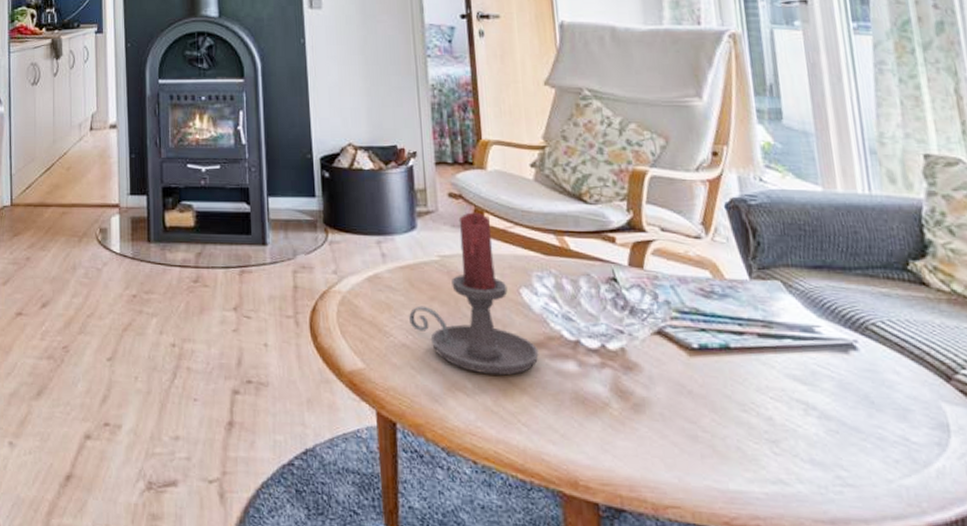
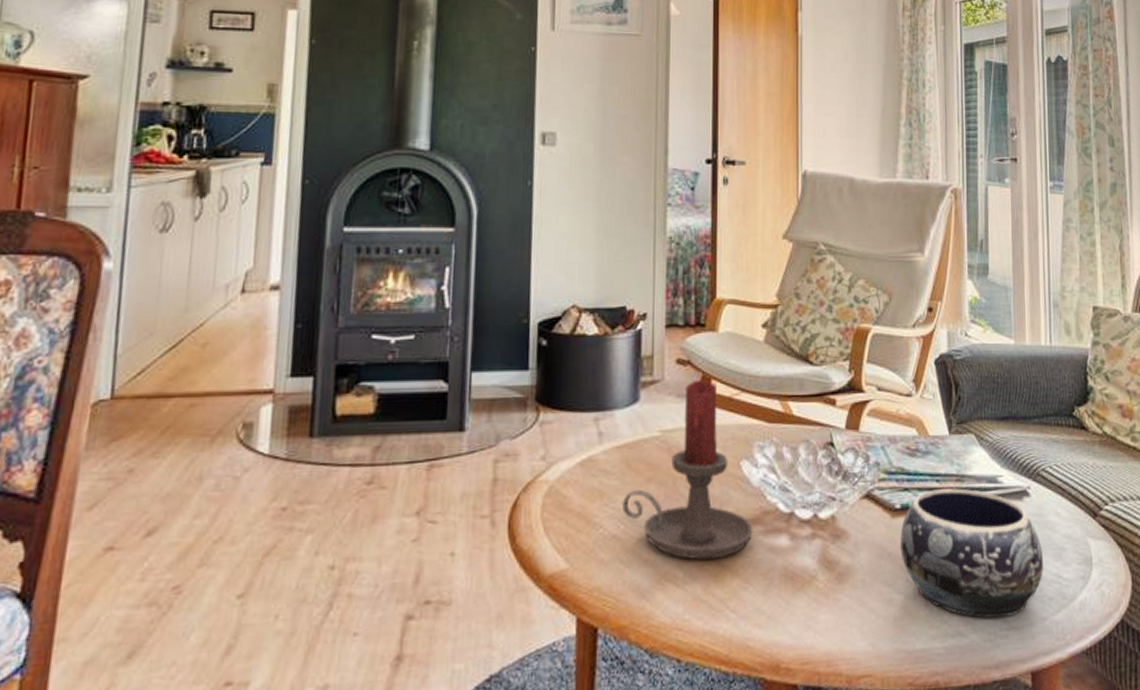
decorative bowl: none [700,333,884,473] -> present [900,488,1043,619]

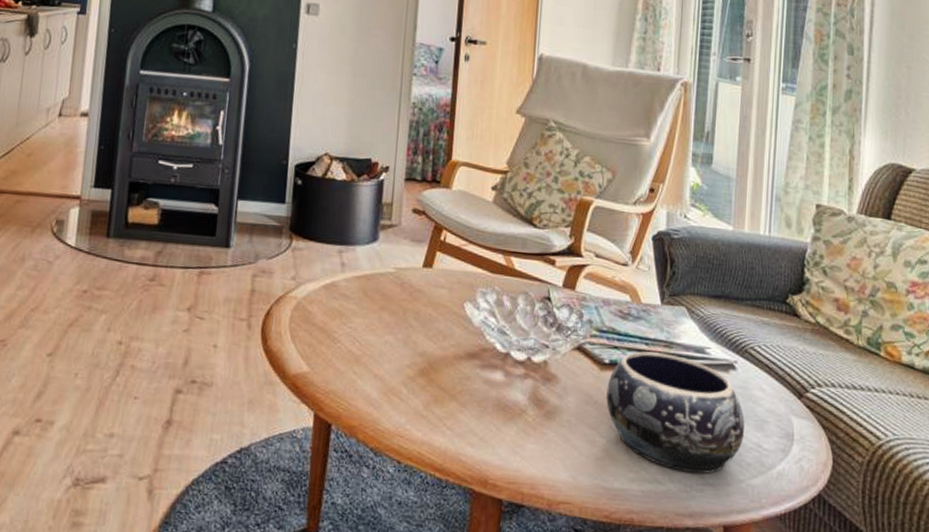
candle holder: present [623,379,753,560] -> none [358,228,472,383]

